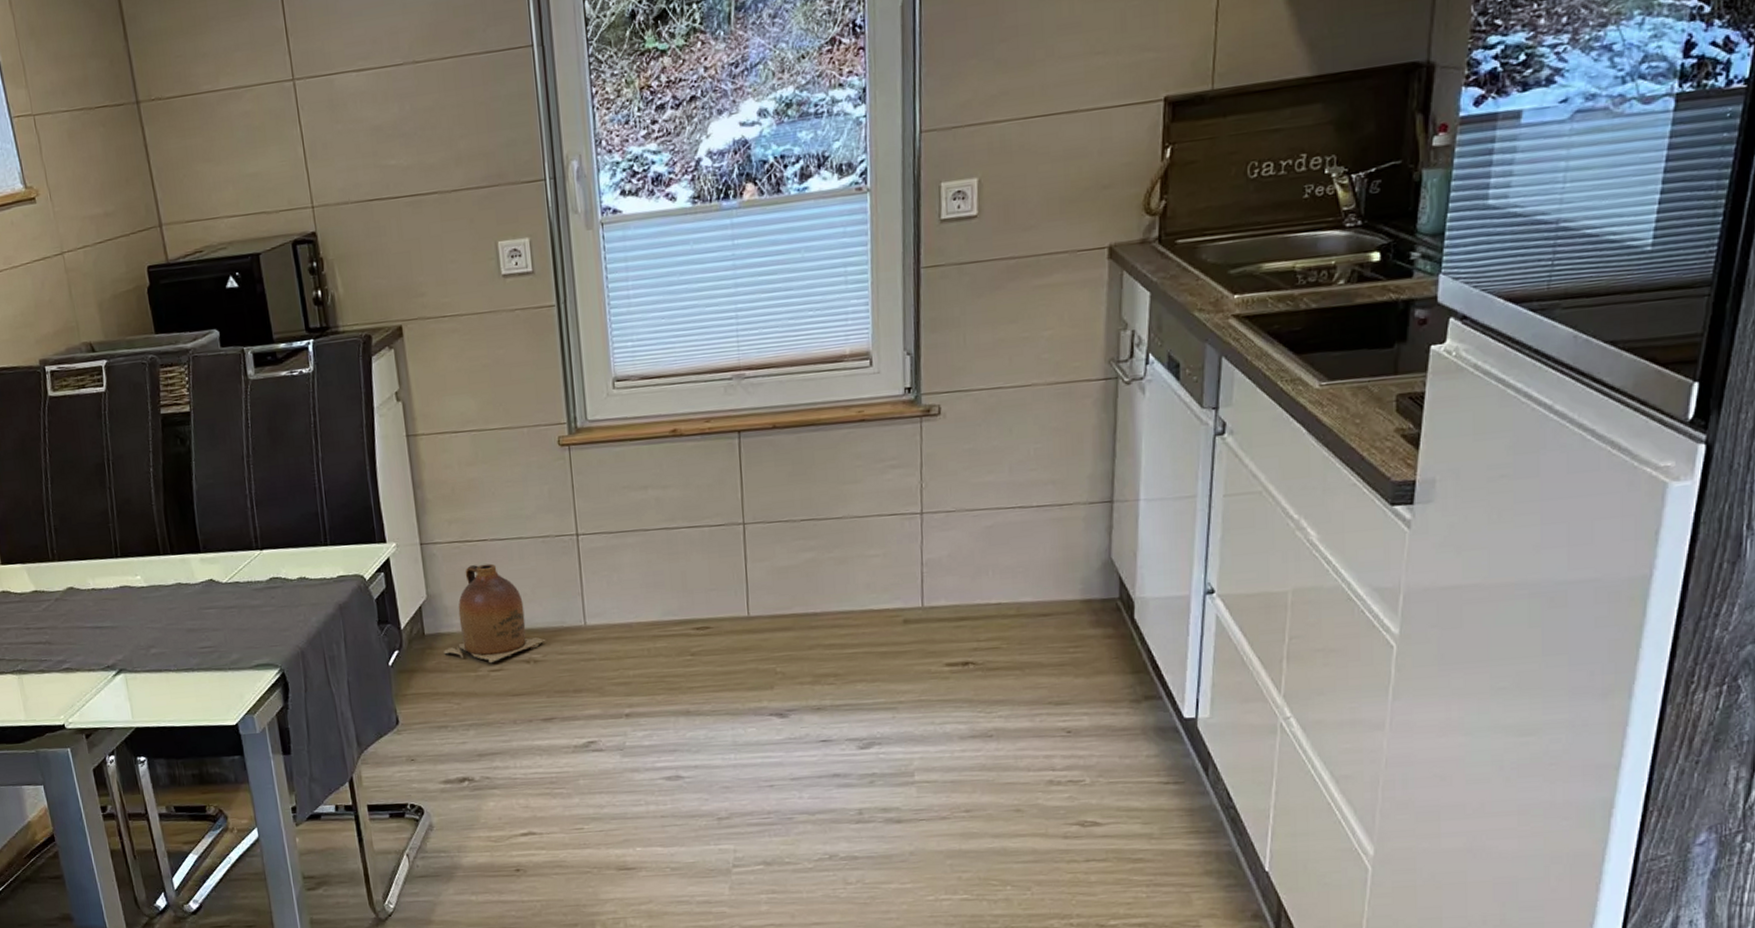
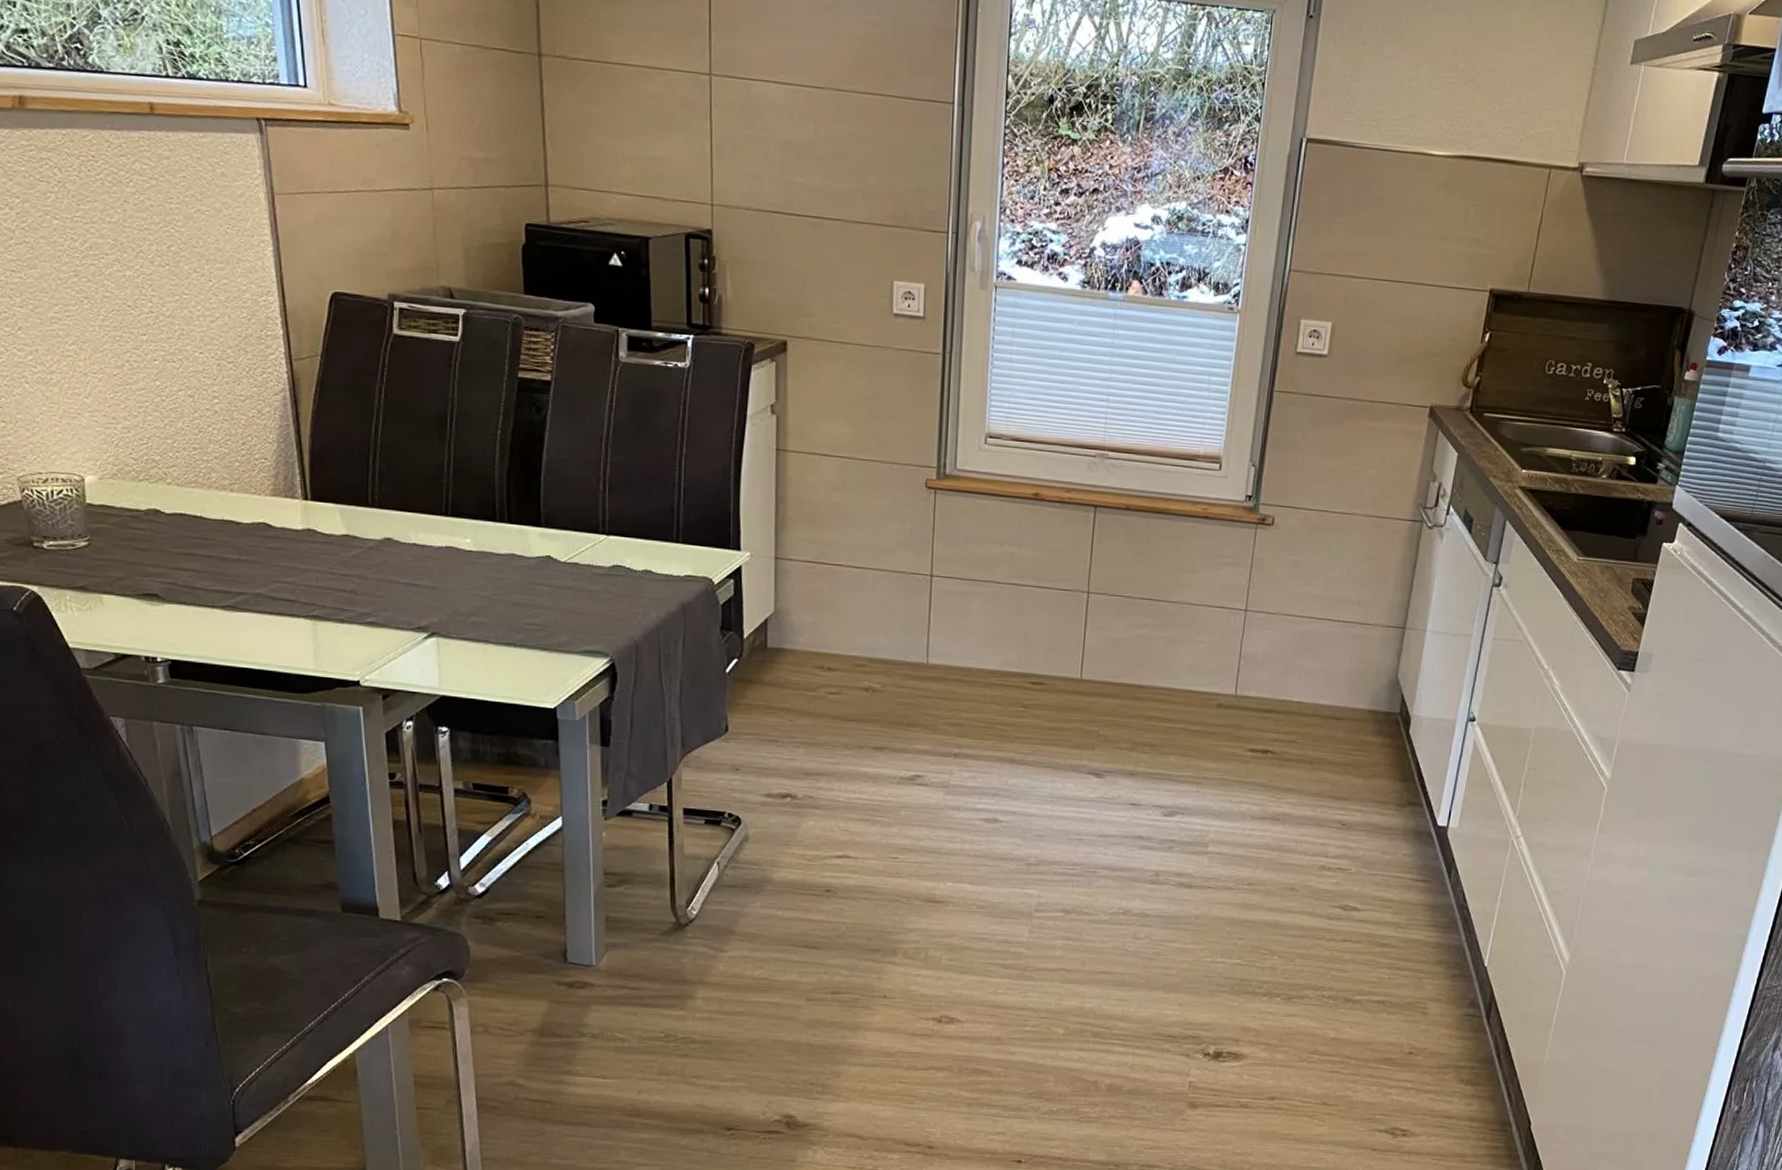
ceramic jug: present [444,563,546,664] -> none [784,587,887,686]

